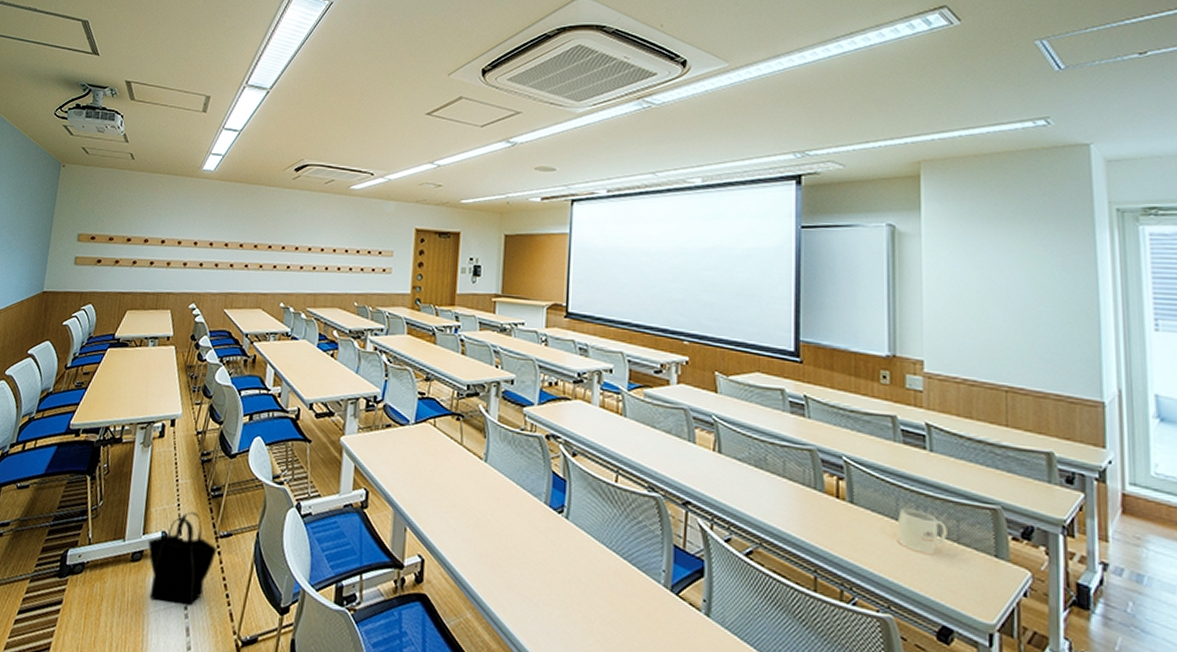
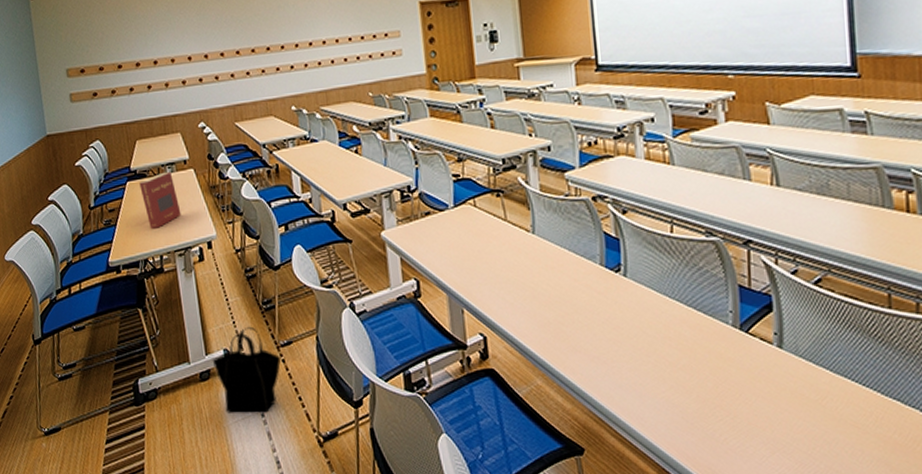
book: none [119,344,153,398] -> present [139,171,182,229]

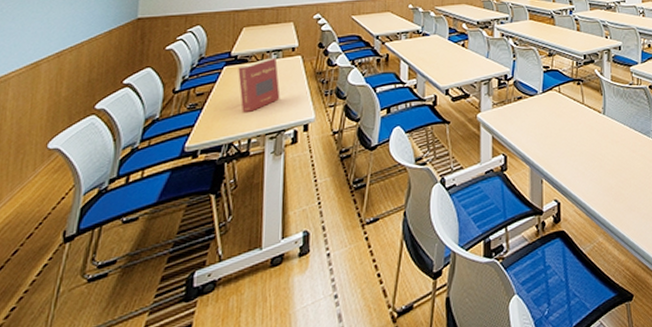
tote bag: present [212,326,281,413] -> none [288,206,365,299]

